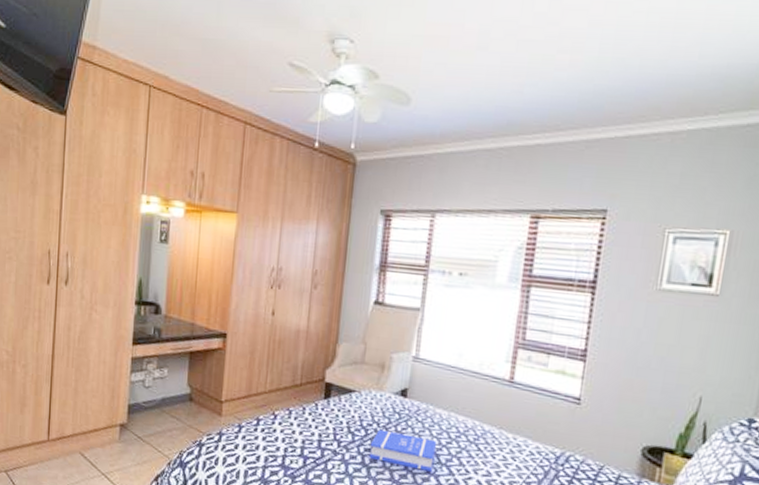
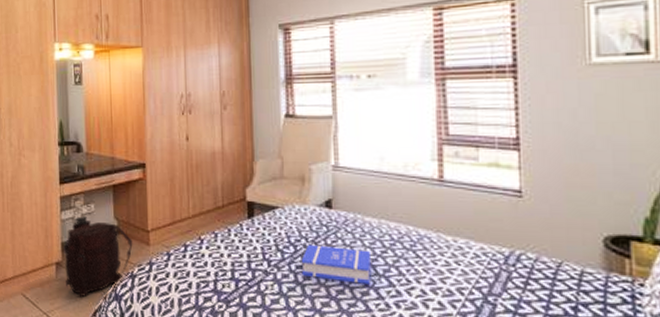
backpack: none [129,379,205,461] -> present [63,215,133,298]

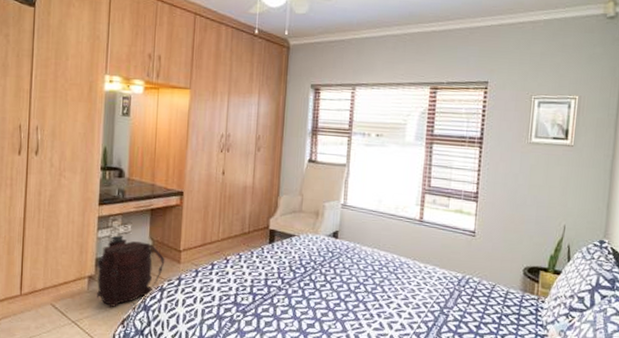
book: present [301,244,371,284] -> none [308,266,363,299]

